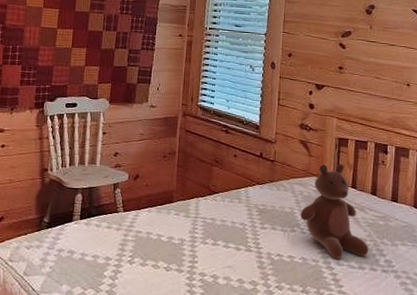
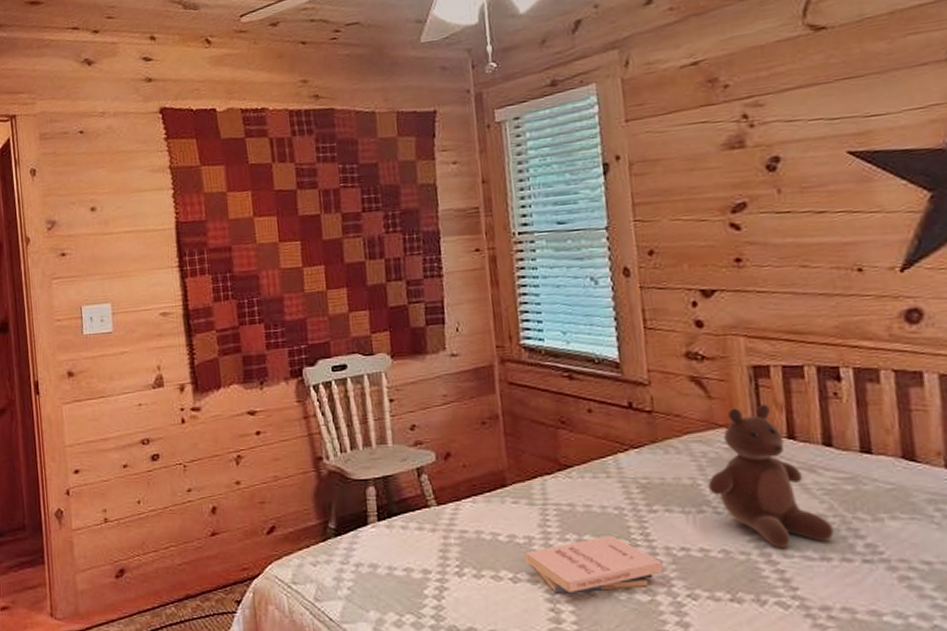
books: none [176,242,264,281] -> present [524,536,663,594]

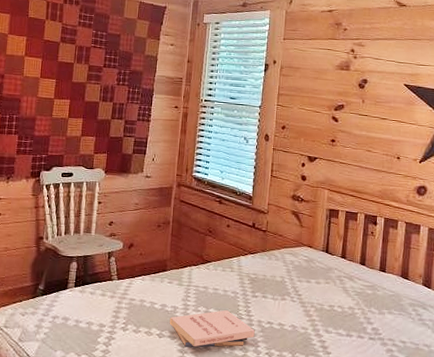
teddy bear: present [708,405,834,547] -> none [291,234,357,326]

